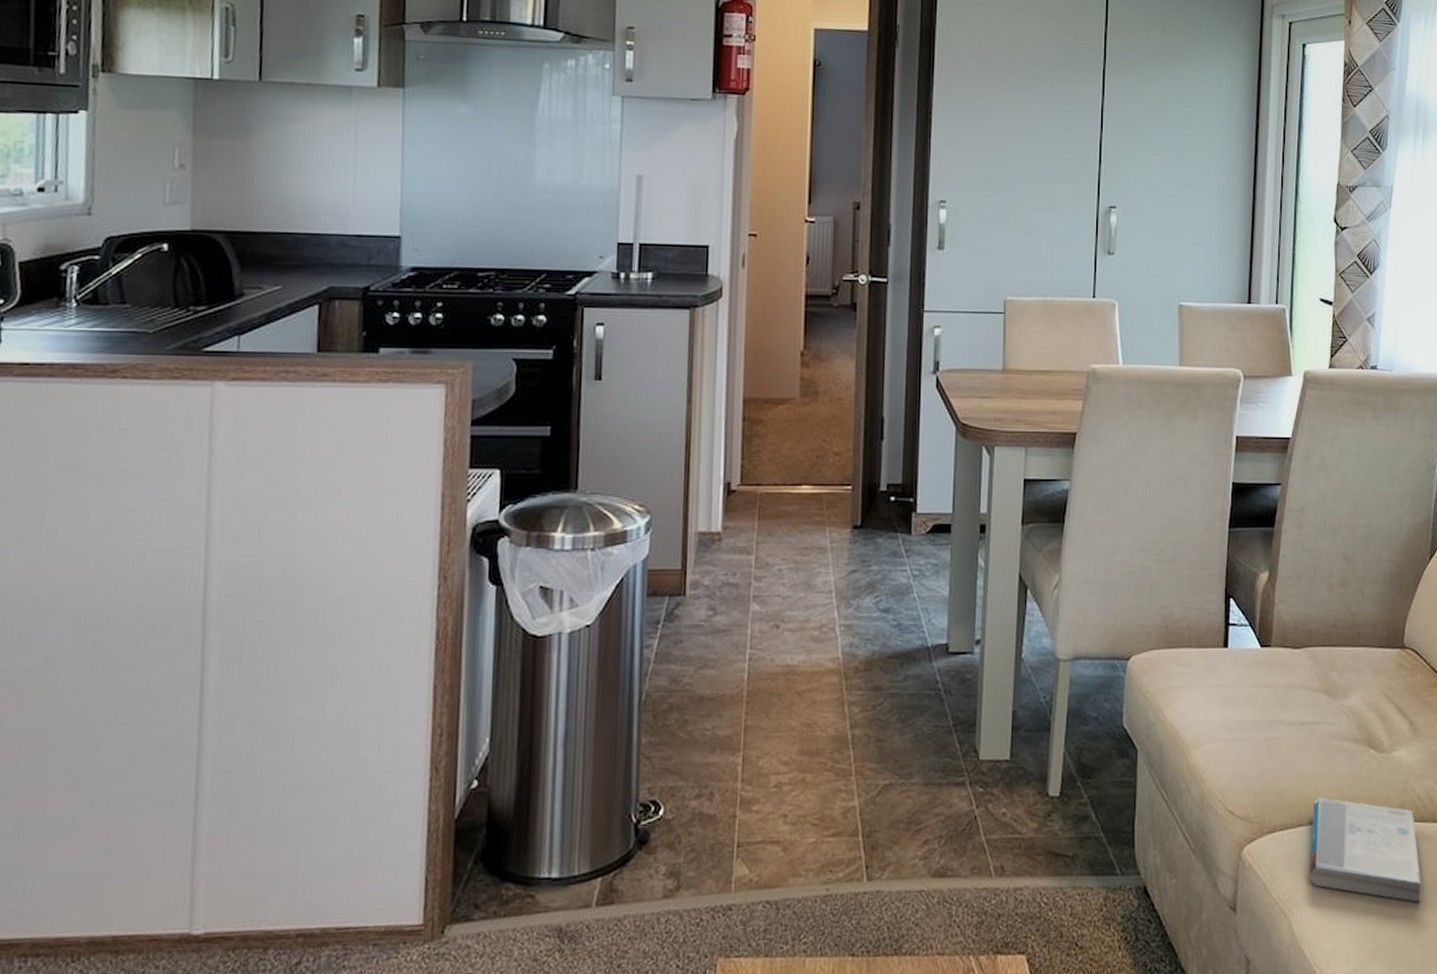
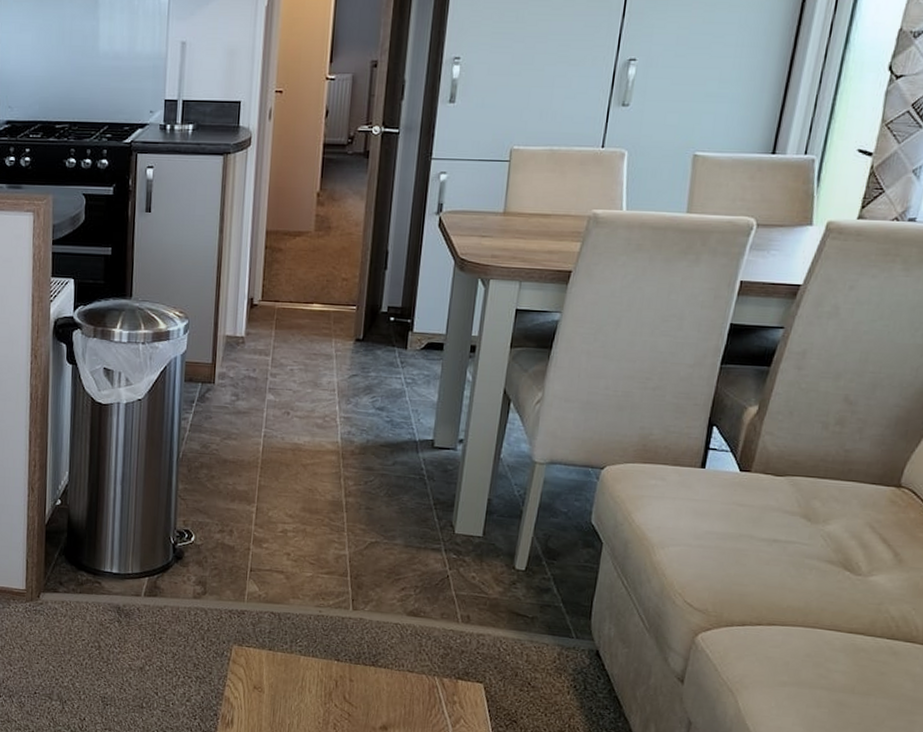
book: present [1309,796,1421,903] -> none [762,604,885,705]

